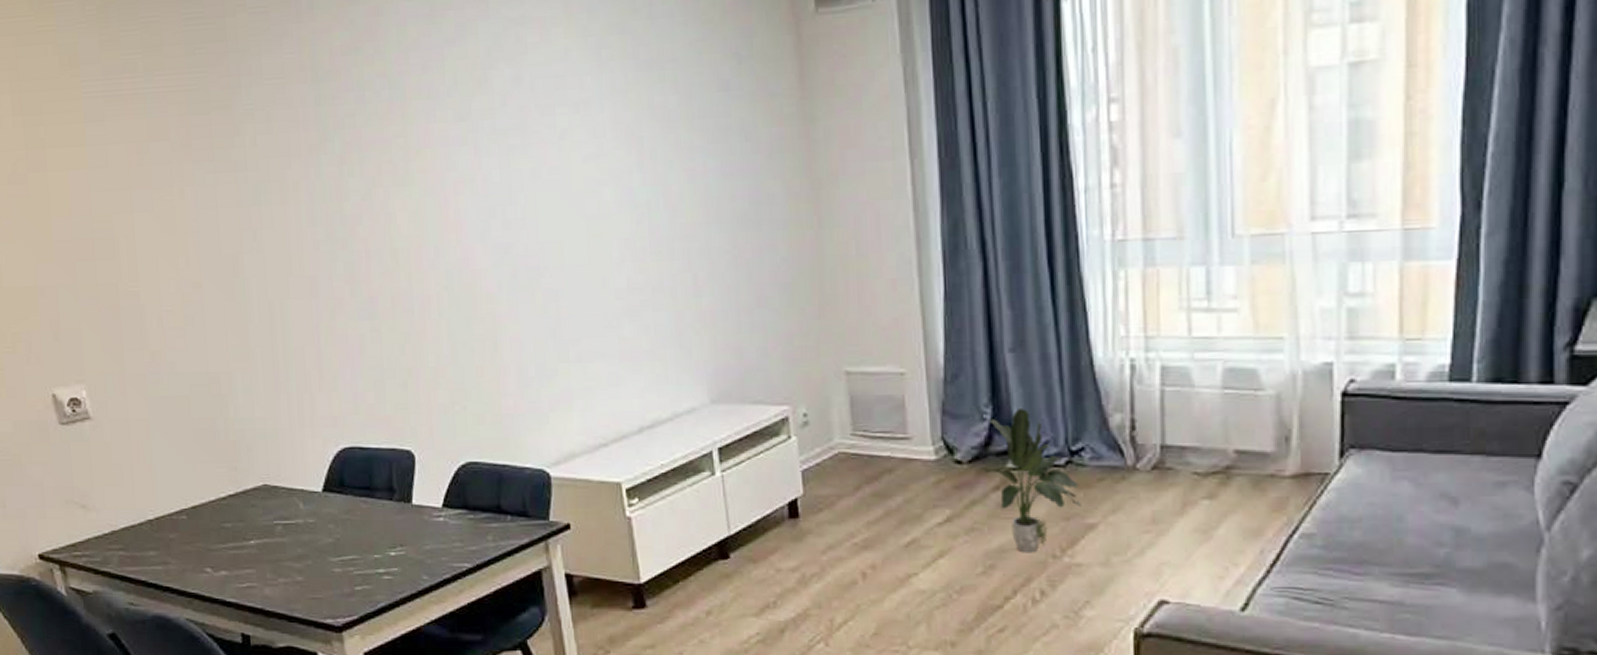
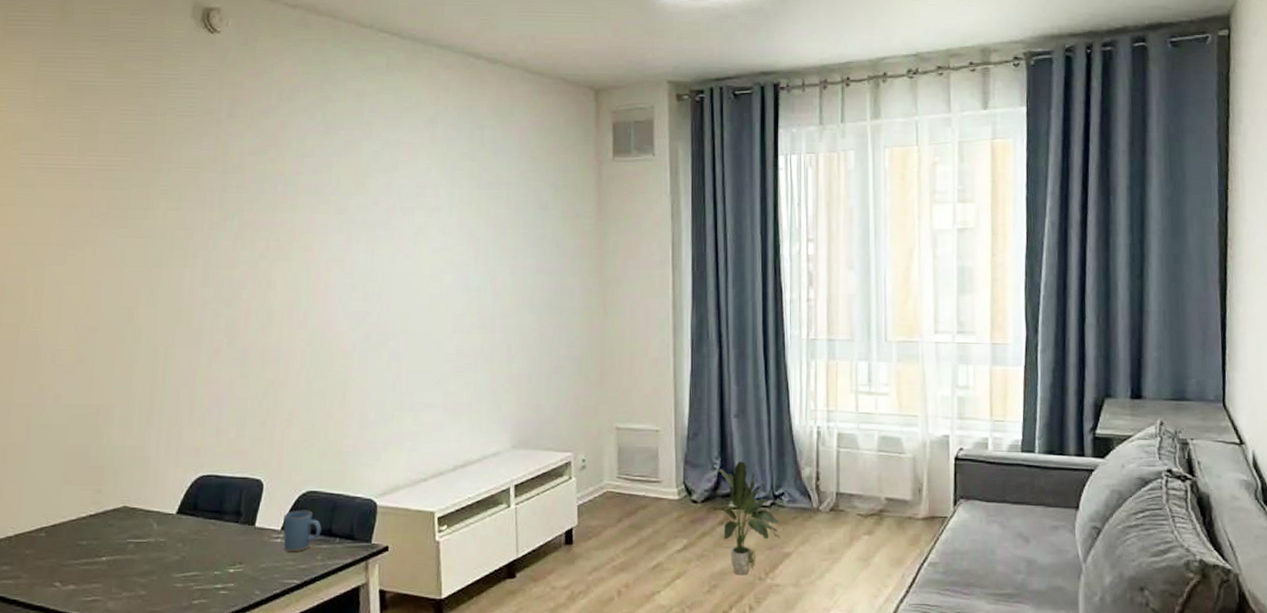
mug: none [443,484,489,532] -> present [283,510,322,552]

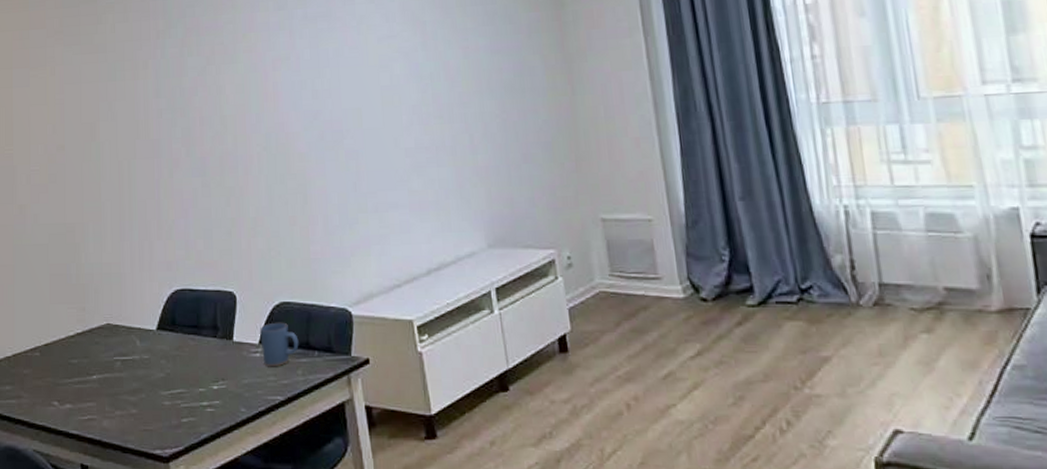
potted plant: present [710,460,781,576] -> none [723,250,816,385]

